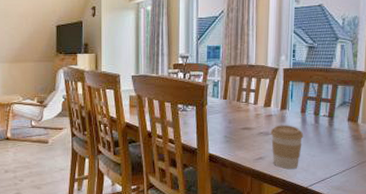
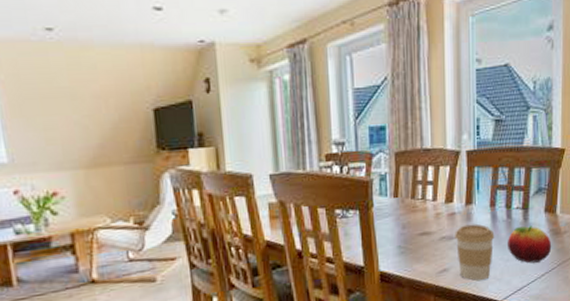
fruit: none [314,131,353,160] -> present [508,226,552,263]

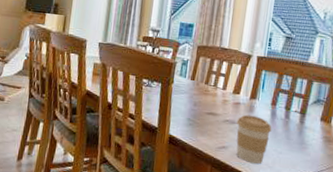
fruit: present [508,226,552,263] -> none [282,127,324,162]

